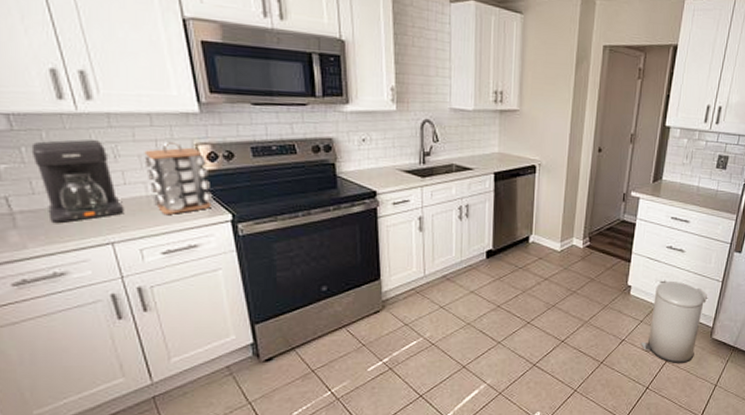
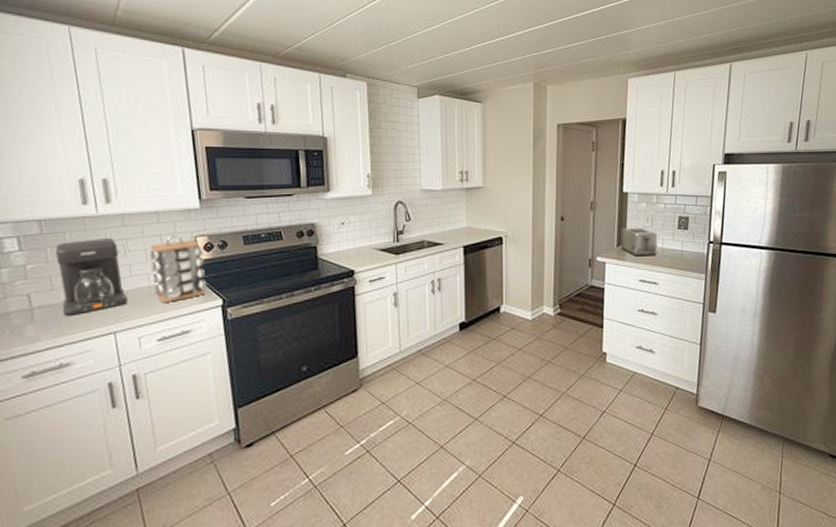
pedal bin: present [640,282,707,364] -> none [623,346,687,437]
toaster: none [656,163,696,195] -> present [620,227,658,257]

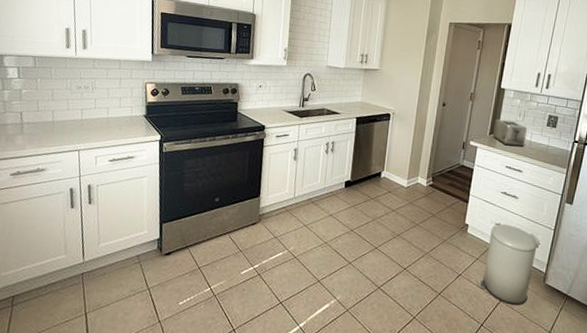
coffee maker: present [55,238,128,315] -> none [43,75,91,133]
spice rack: present [149,235,207,302] -> none [110,79,150,133]
pedal bin: none [623,346,687,437] -> present [476,224,540,306]

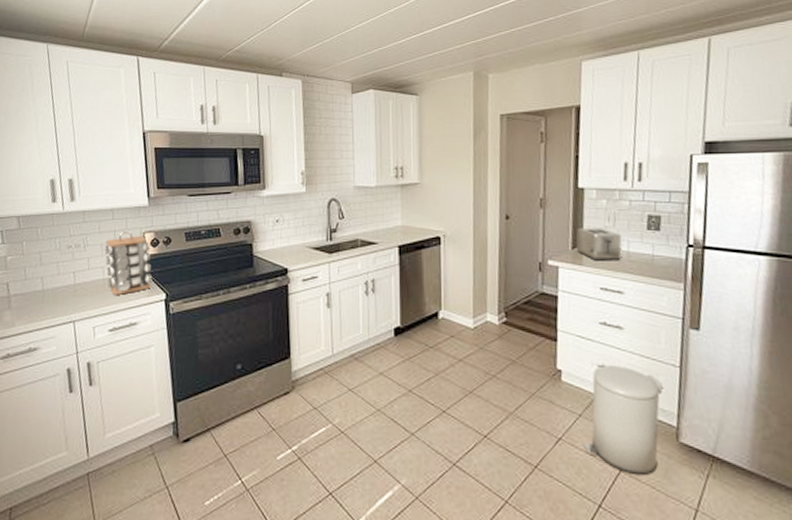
spice rack: none [110,79,150,133] -> present [104,231,153,295]

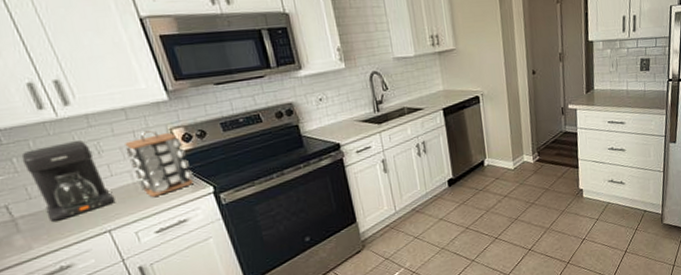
coffee maker: none [29,234,86,304] -> present [21,140,116,222]
toaster: present [575,227,622,261] -> none [588,73,623,101]
pedal bin: present [583,365,663,476] -> none [600,178,653,253]

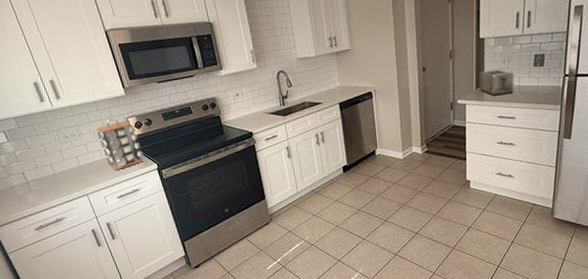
coffee maker: present [21,140,116,222] -> none [31,126,91,185]
toaster: none [588,73,623,101] -> present [478,69,515,96]

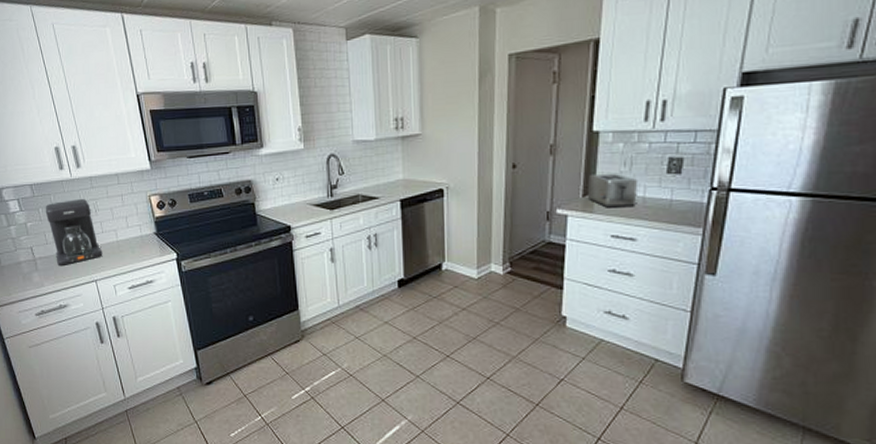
coffee maker: none [31,126,91,185] -> present [45,199,103,265]
spice rack: present [96,118,144,170] -> none [115,195,163,255]

